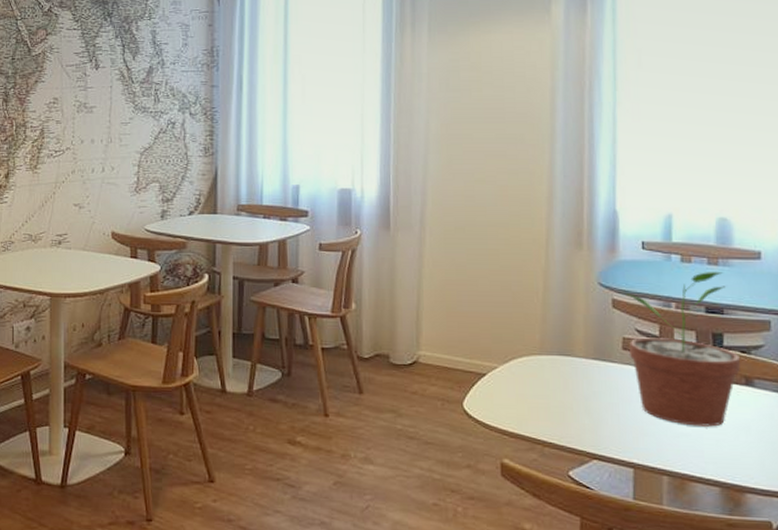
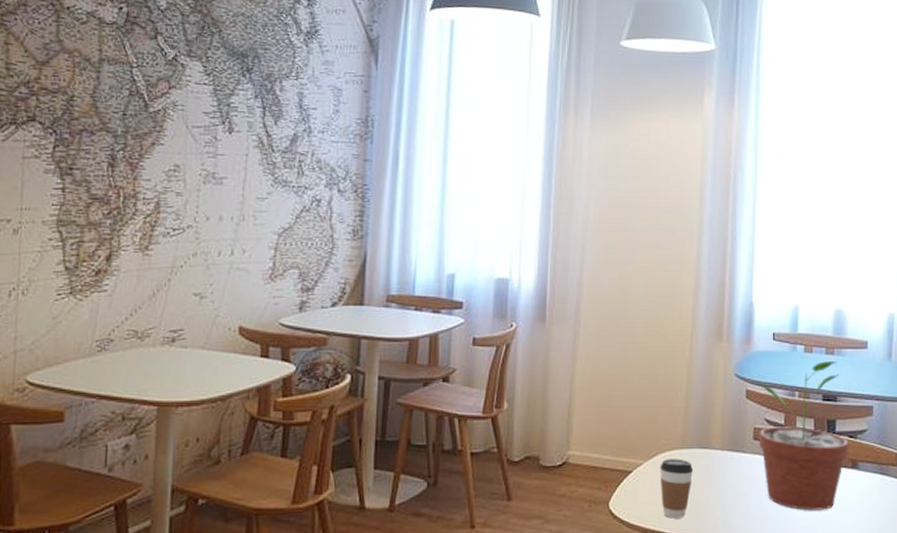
coffee cup: none [516,364,555,423] -> present [660,459,694,519]

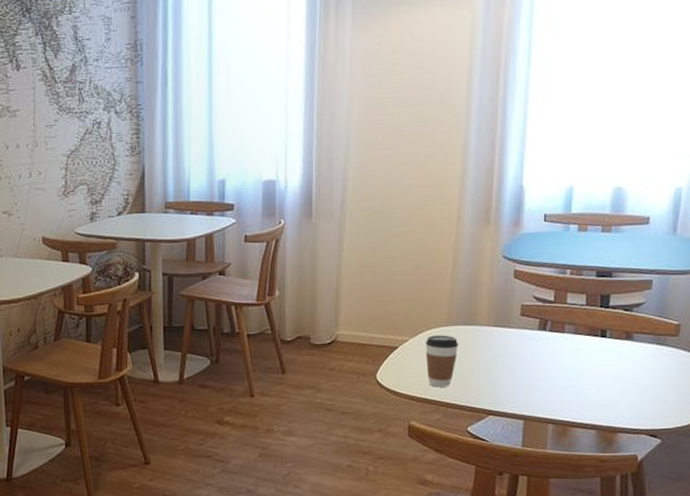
potted plant: present [758,361,849,511] -> none [526,238,624,379]

